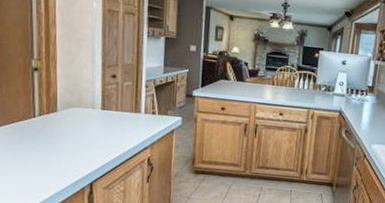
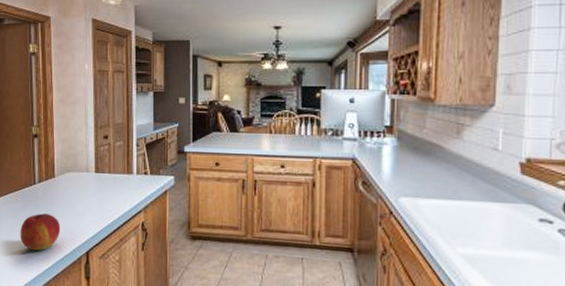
apple: none [17,146,63,182] -> present [20,213,61,251]

